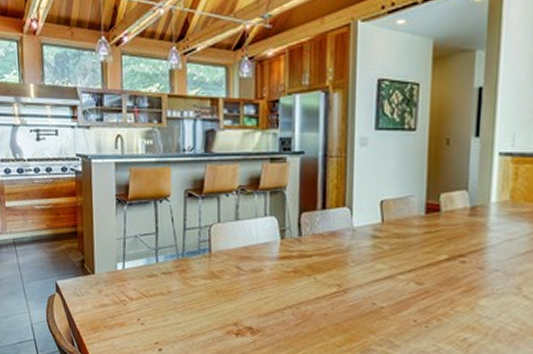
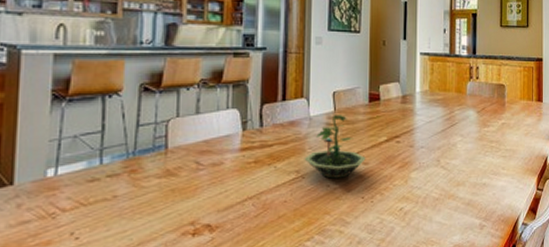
terrarium: none [346,227,420,297] -> present [304,115,366,179]

